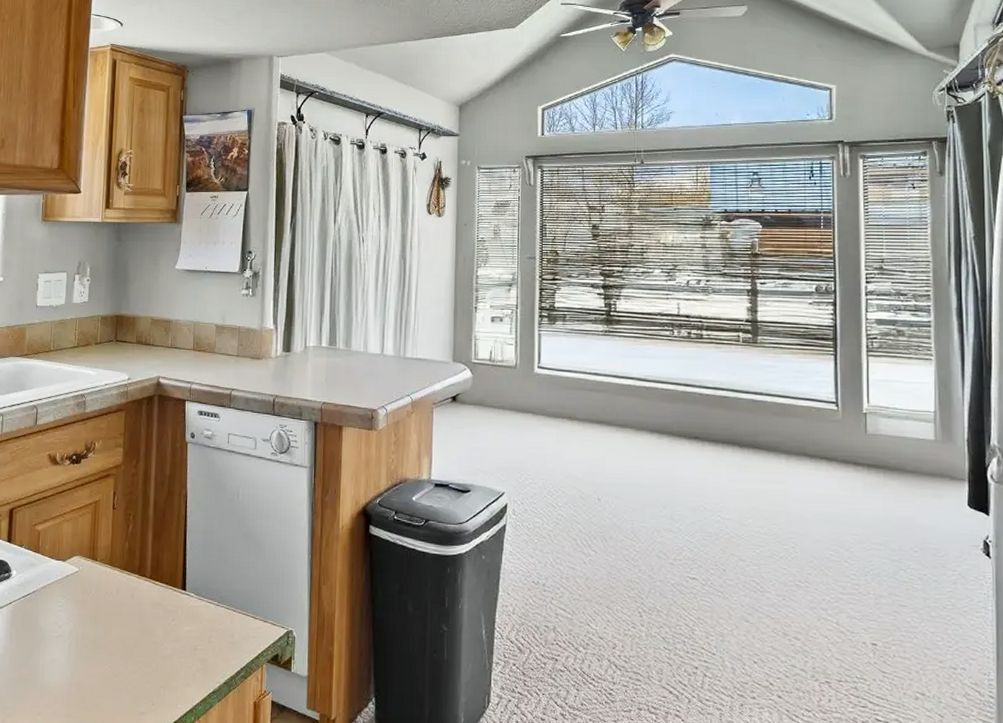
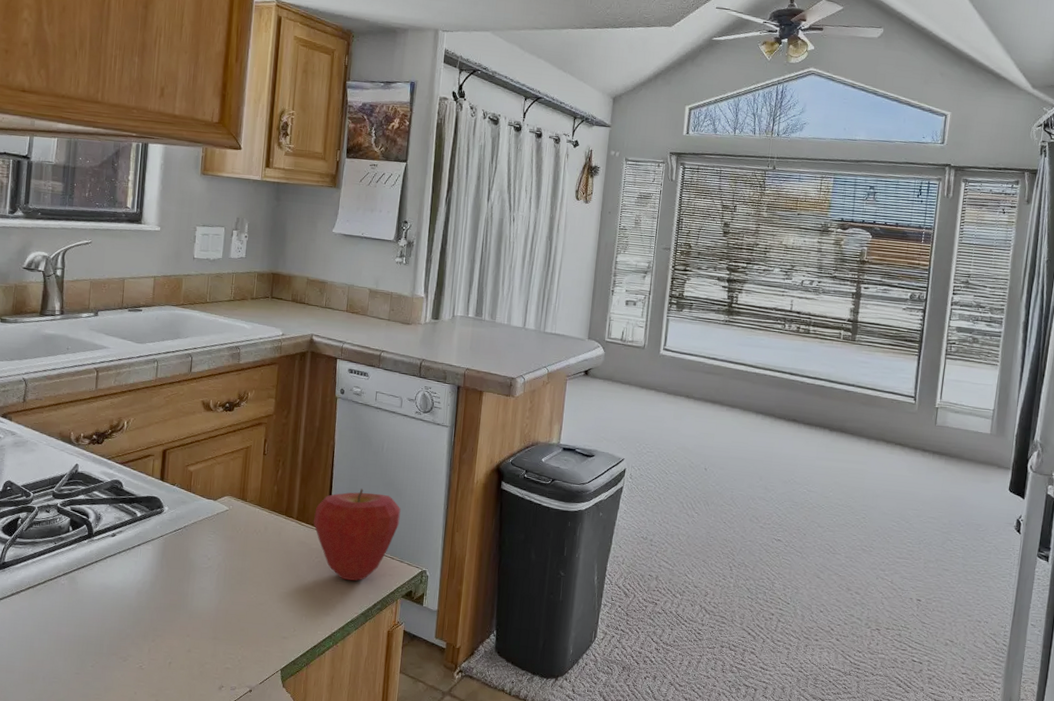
apple: none [167,541,261,645] -> present [313,488,401,581]

